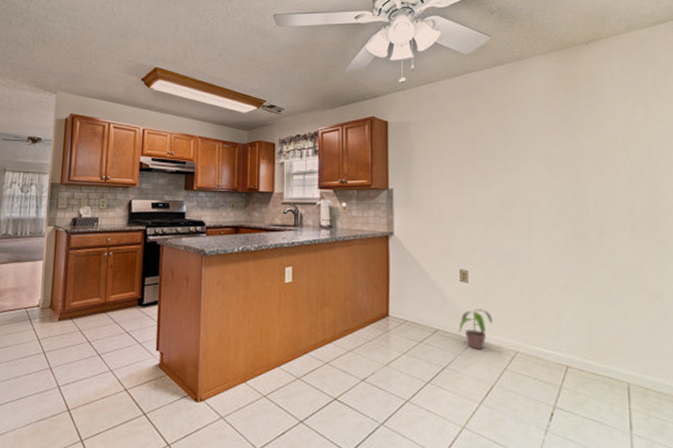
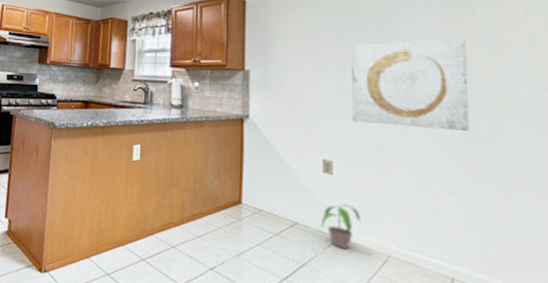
wall art: none [482,153,580,236] -> present [351,38,469,131]

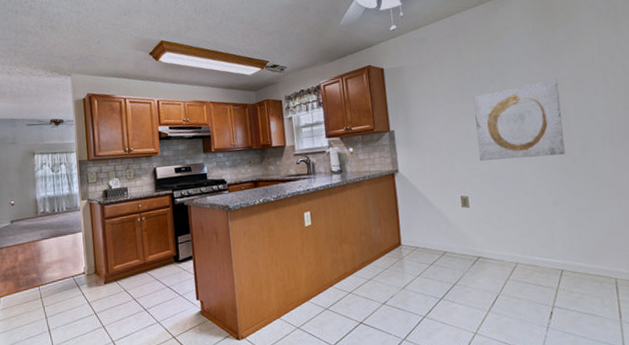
potted plant: present [320,203,360,250] -> none [464,229,493,266]

